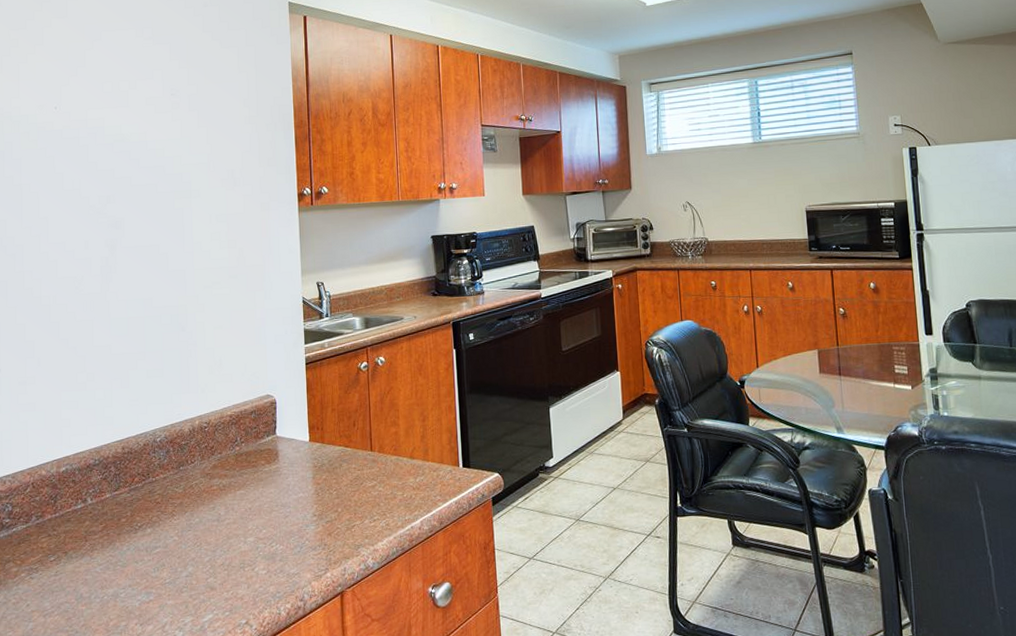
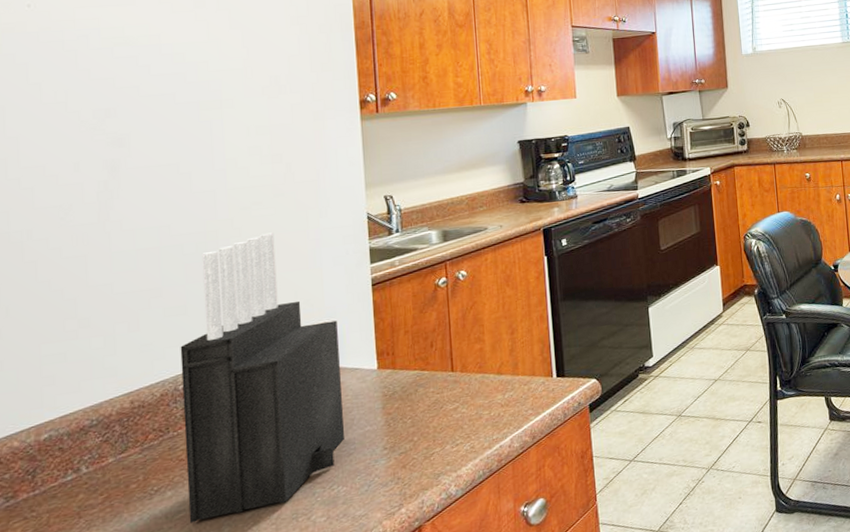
knife block: none [158,310,282,559] -> present [180,232,344,523]

